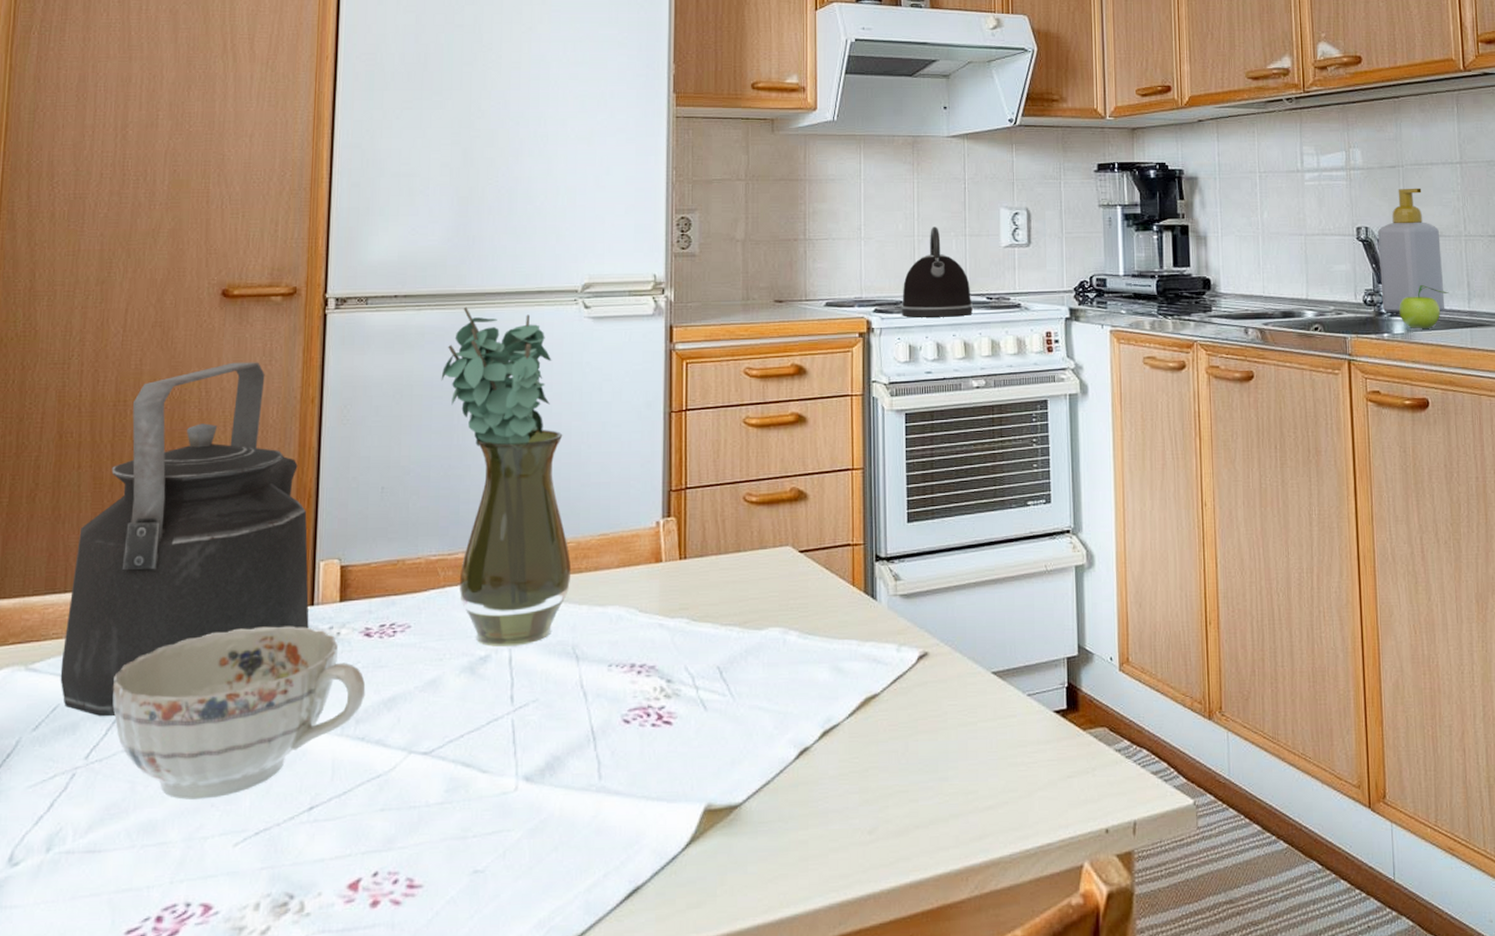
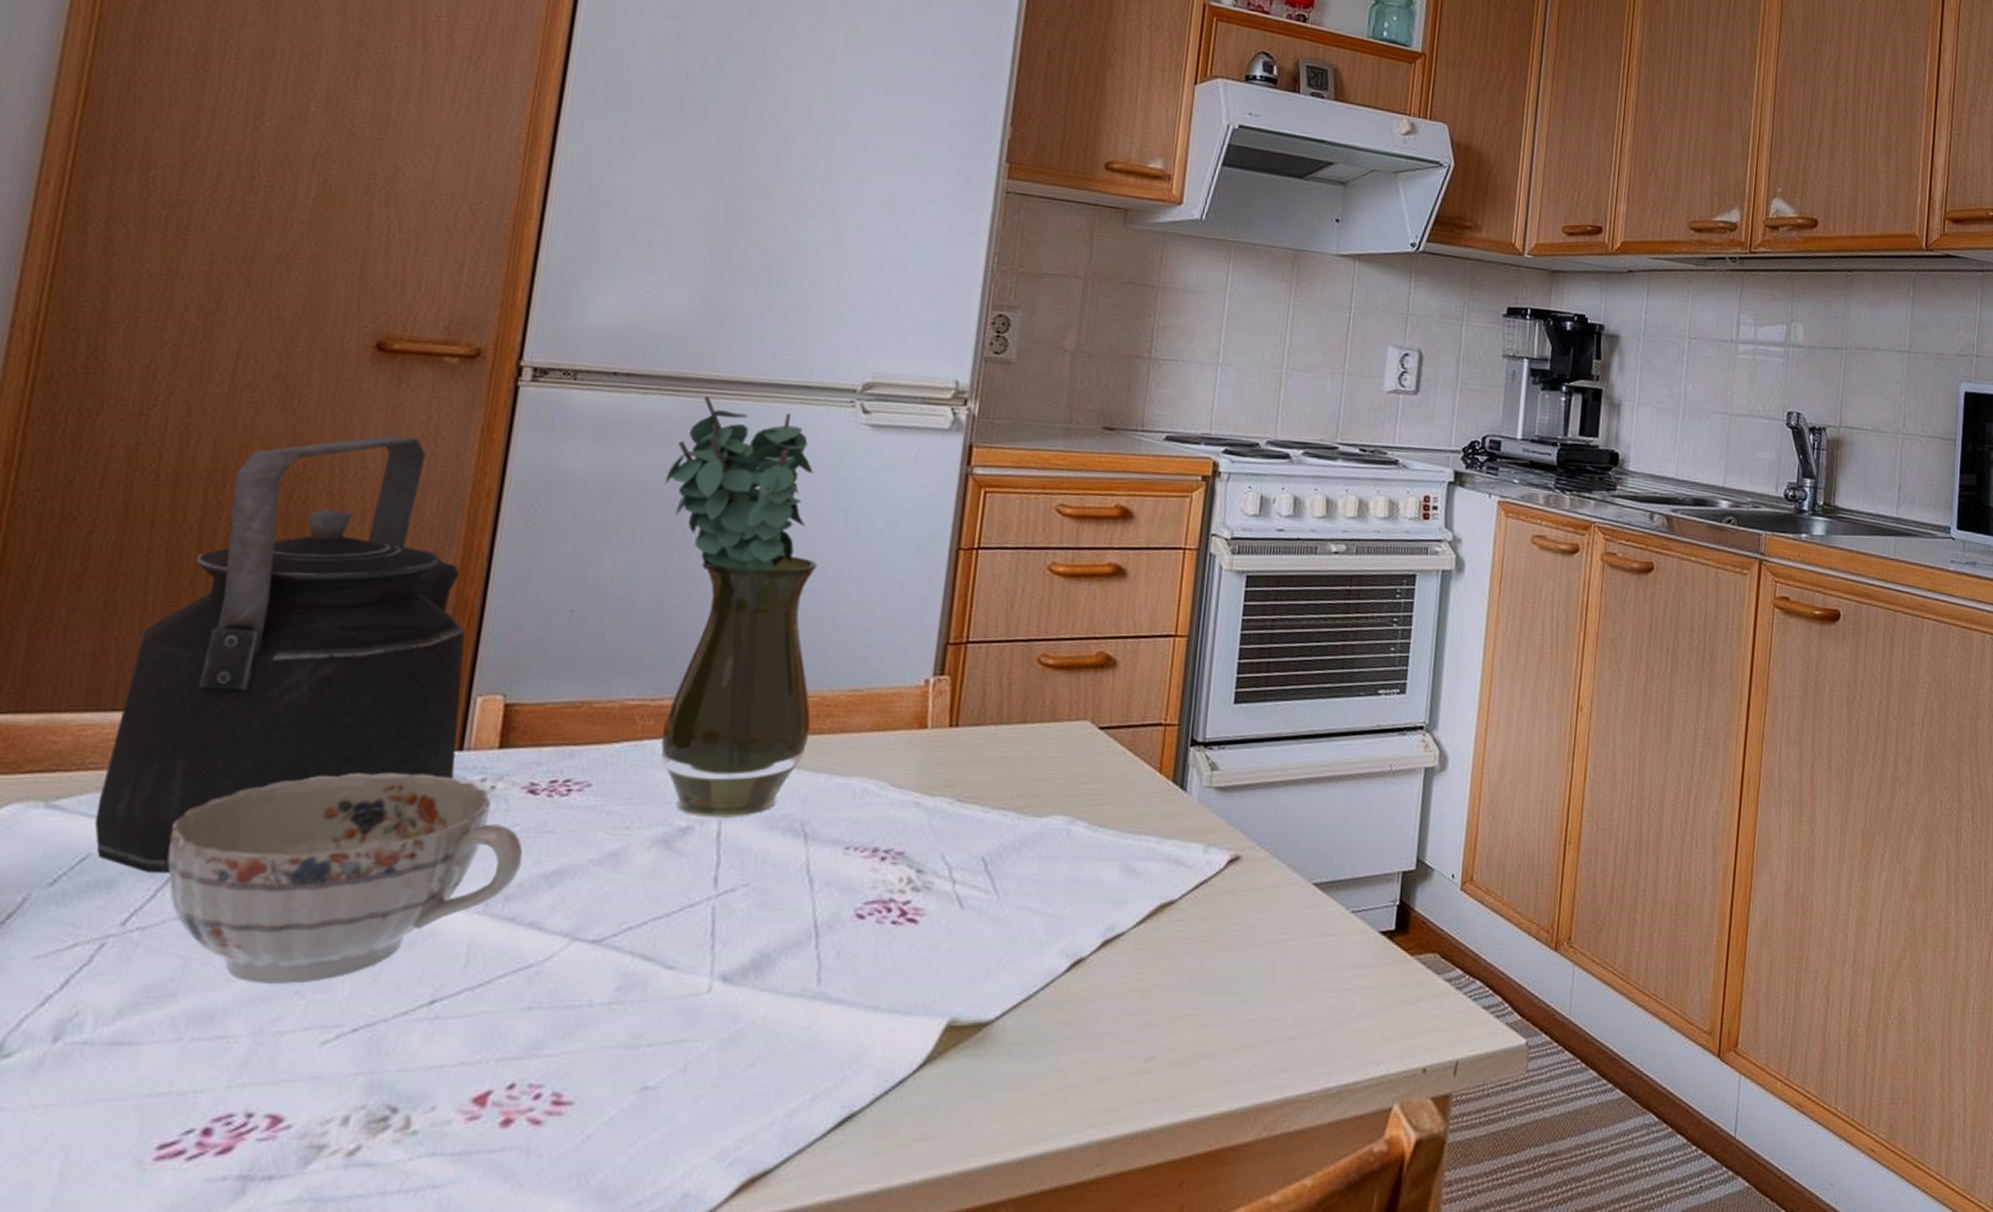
kettle: present [901,227,974,317] -> none [1256,359,1343,468]
soap bottle: present [1378,188,1445,313] -> none [1805,374,1876,516]
fruit: present [1398,284,1449,328] -> none [1821,483,1878,533]

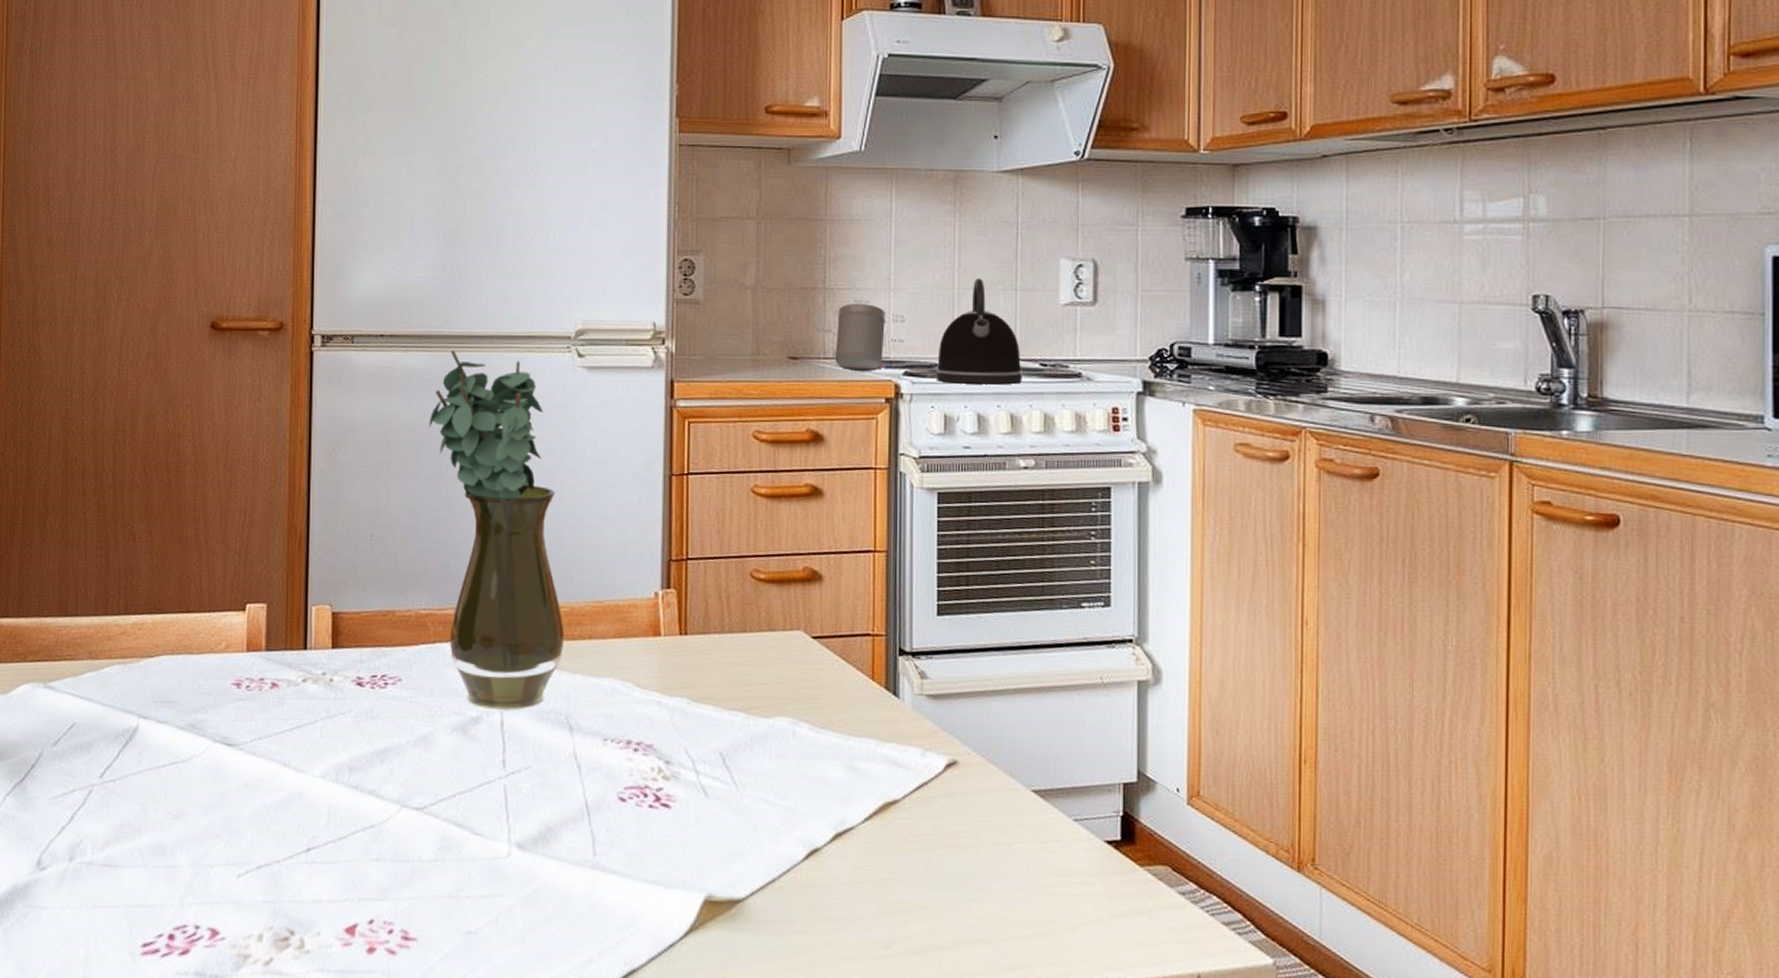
kettle: present [94,435,466,874] -> none [75,397,303,740]
teacup: present [167,772,523,984] -> none [123,666,359,829]
canister: none [1136,372,1230,449] -> present [816,300,905,374]
kettle: none [1256,359,1343,468] -> present [936,278,1024,385]

